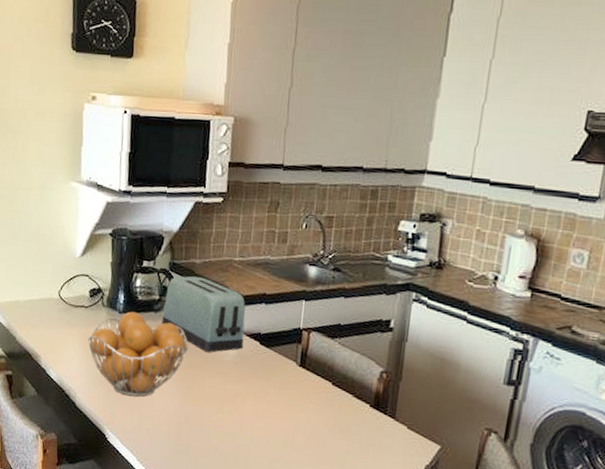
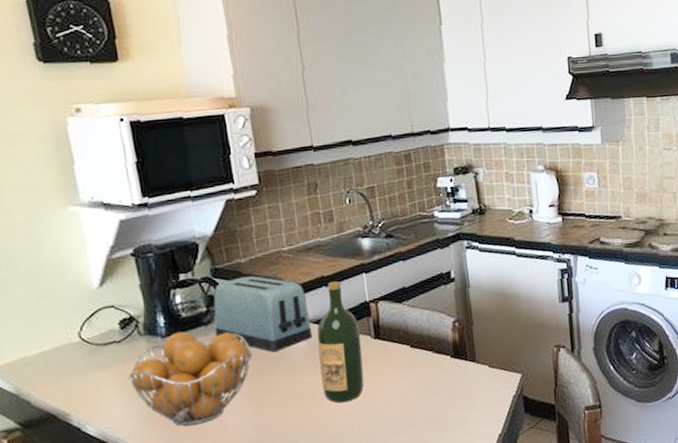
wine bottle: none [241,301,288,418] -> present [317,281,364,403]

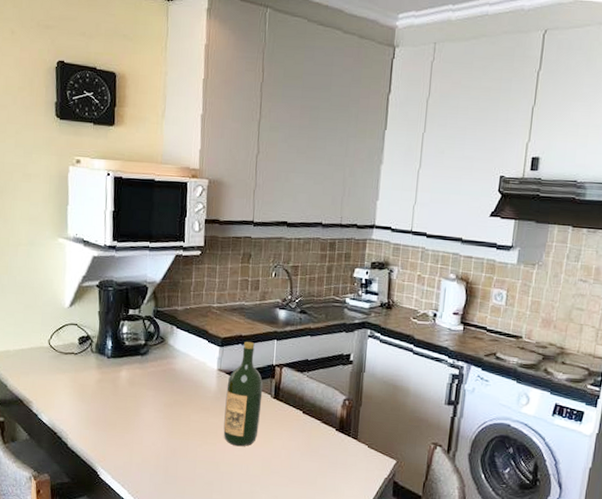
fruit basket: present [129,331,253,426] -> none [78,356,173,435]
toaster: present [213,276,313,352] -> none [148,321,224,390]

